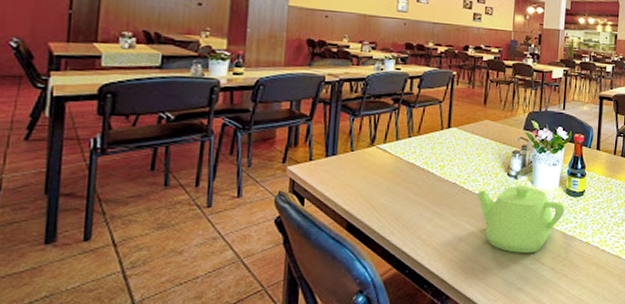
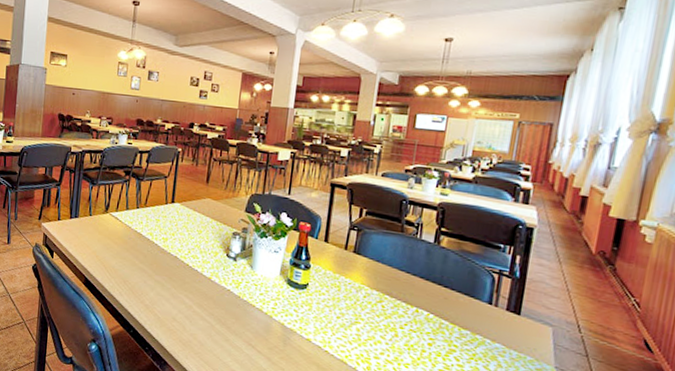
teapot: present [477,184,565,254] -> none [196,267,285,339]

